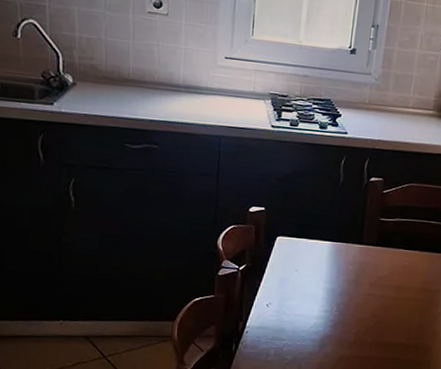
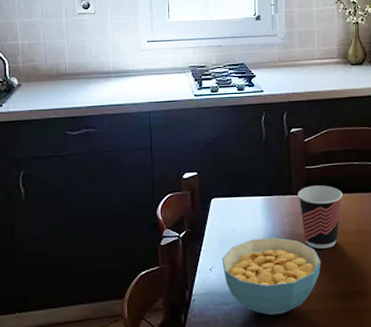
cereal bowl: none [280,282,381,356] -> present [222,237,321,315]
cup: none [367,238,414,301] -> present [298,185,343,249]

